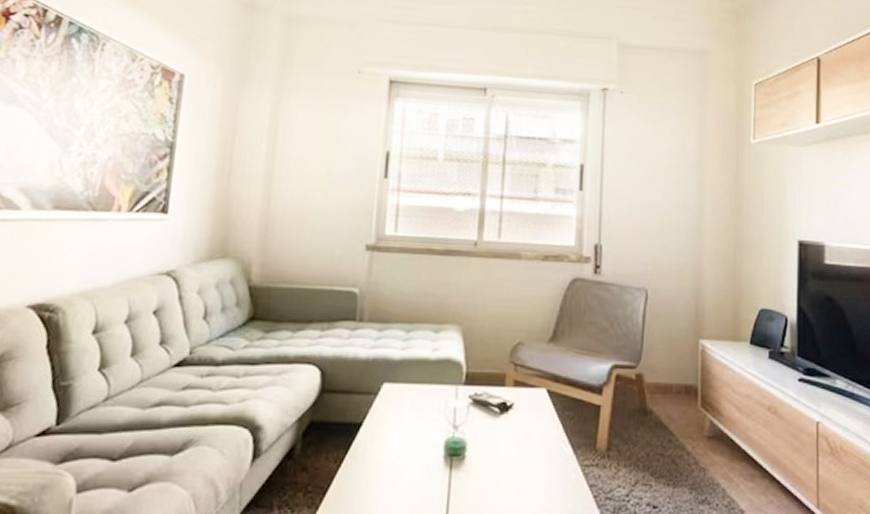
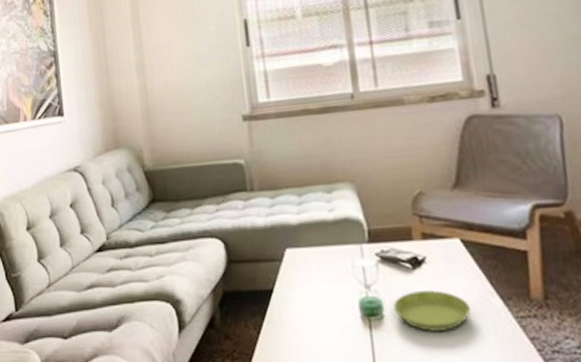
saucer: none [476,435,545,474] -> present [394,290,471,332]

